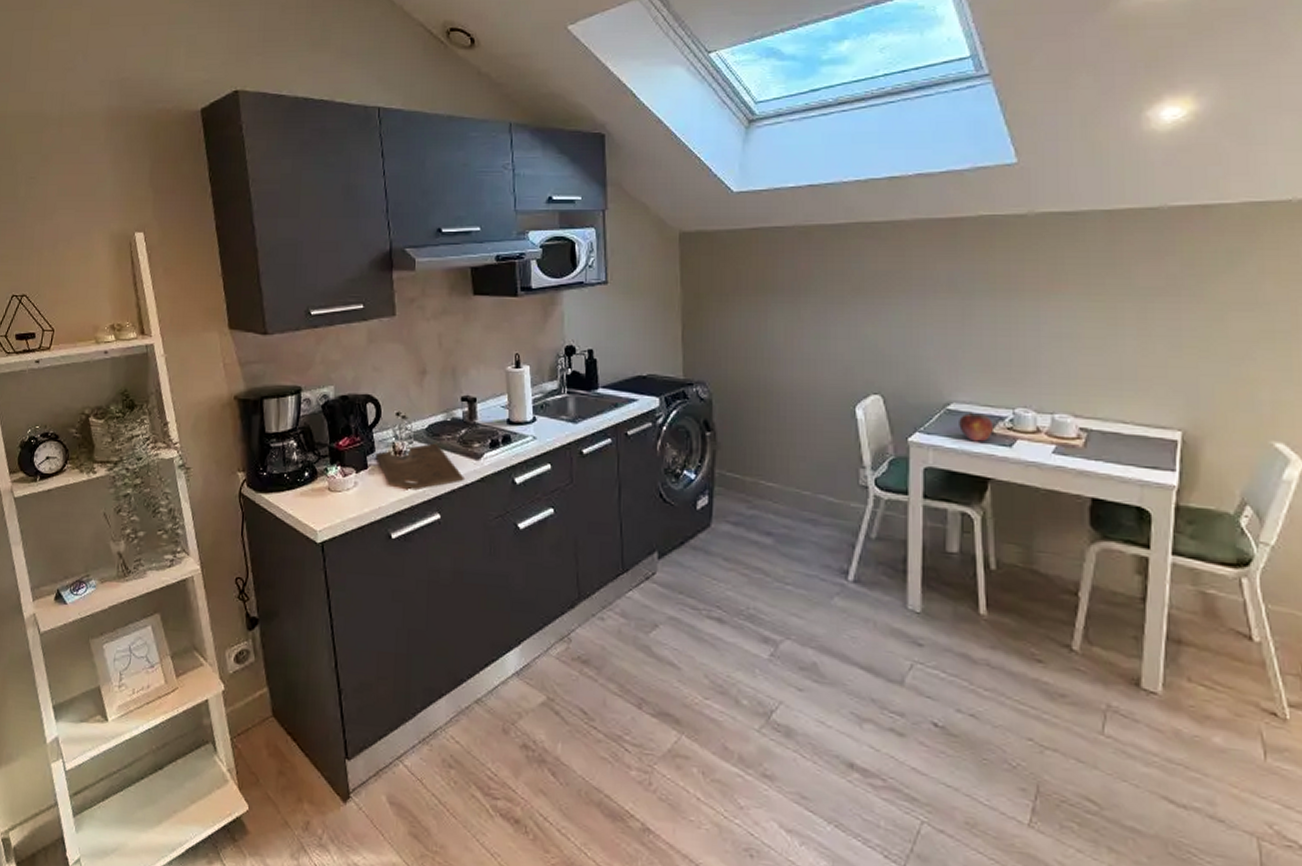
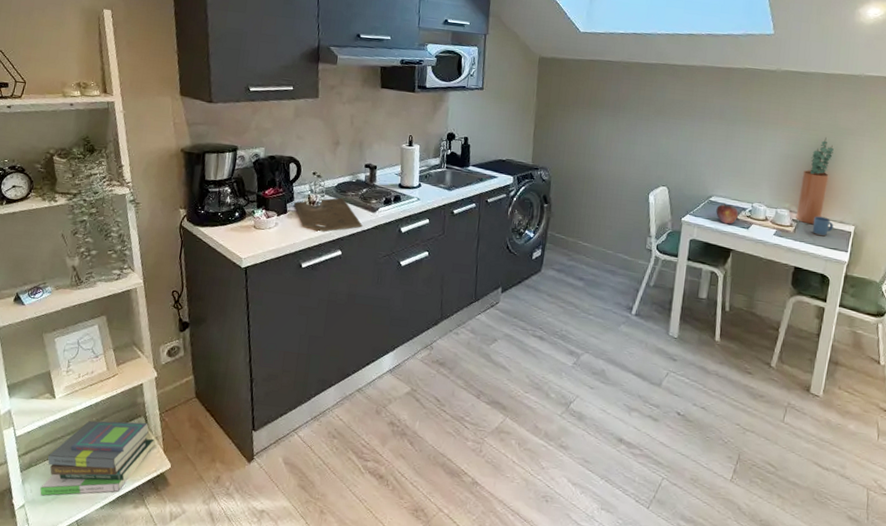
books: none [96,749,228,848] -> present [40,420,155,496]
vase: none [1084,303,1133,434] -> present [796,137,834,225]
mug: none [1113,420,1147,450] -> present [812,216,834,237]

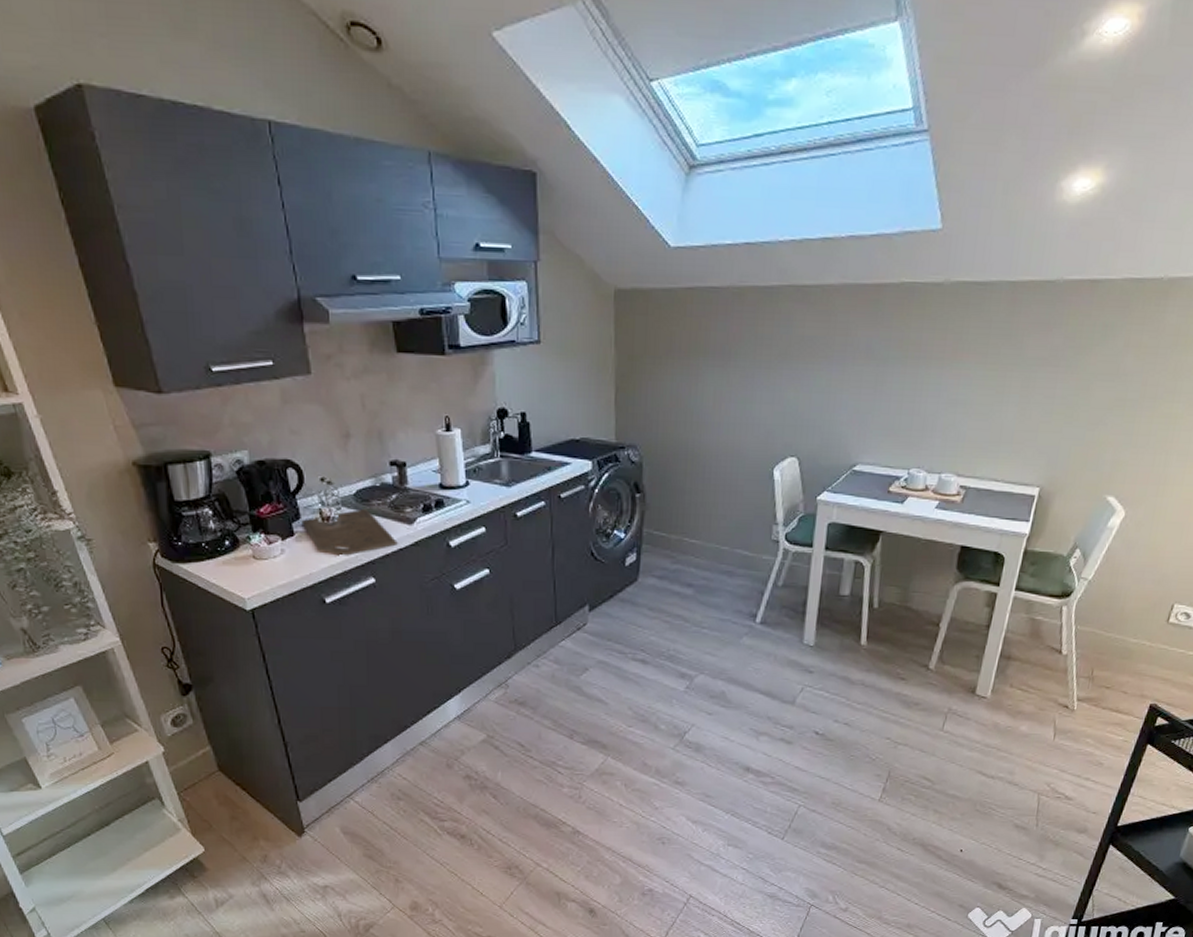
books: present [40,420,155,496] -> none [49,805,180,896]
fruit: present [716,203,738,225] -> none [861,472,890,499]
vase: present [796,137,834,225] -> none [964,372,1017,491]
mug: present [812,216,834,237] -> none [985,479,1013,505]

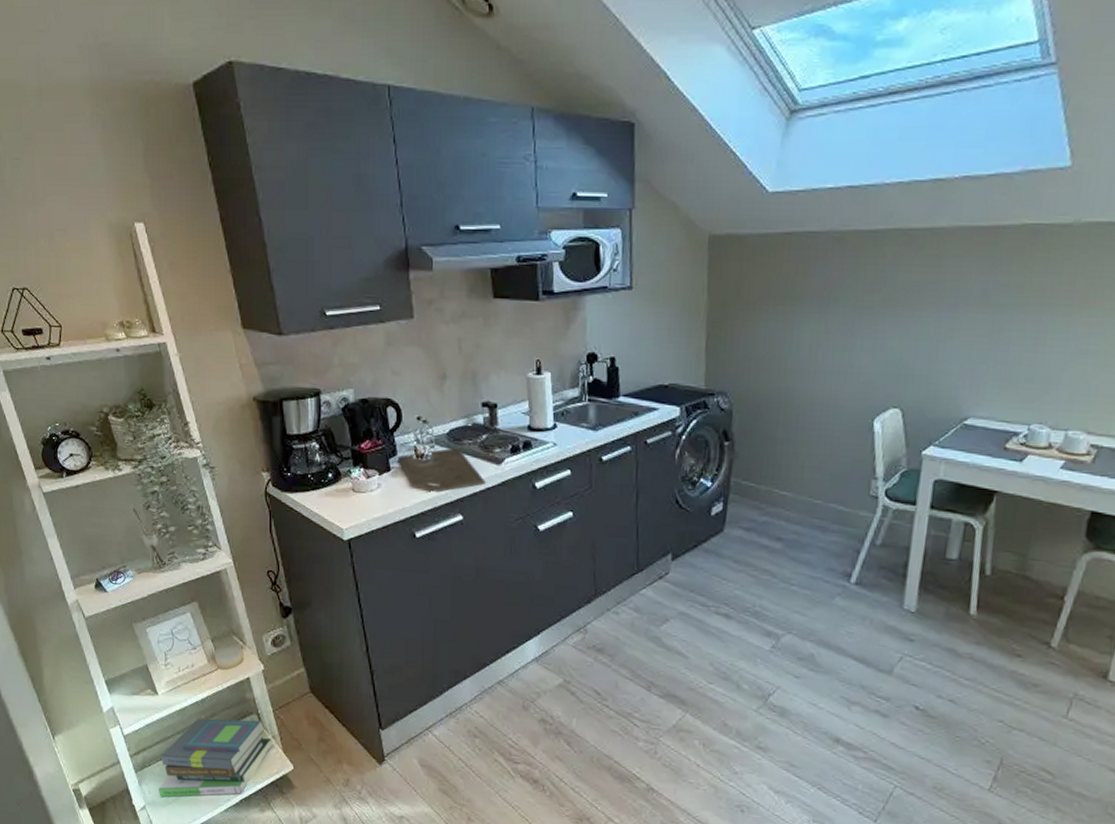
books: none [49,805,180,896] -> present [158,718,273,798]
candle: none [104,725,141,757] -> present [213,641,244,671]

